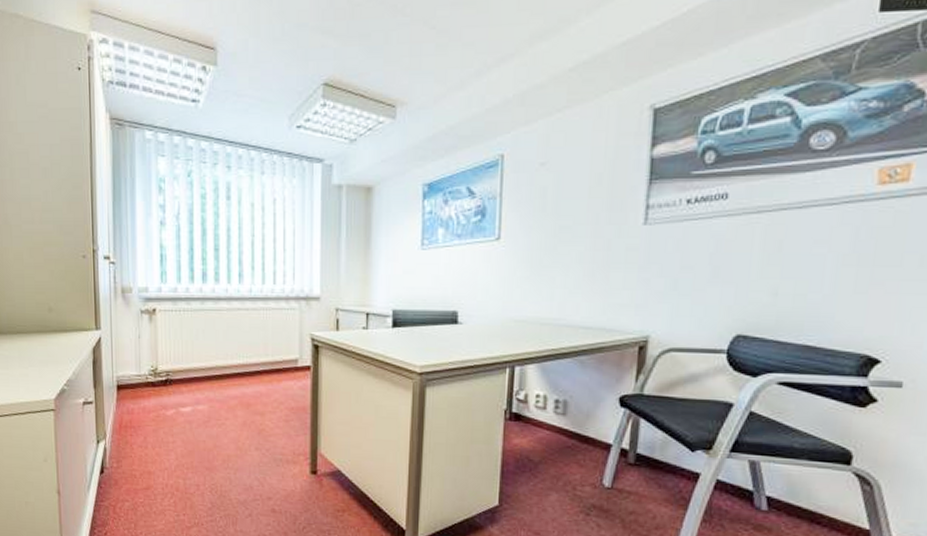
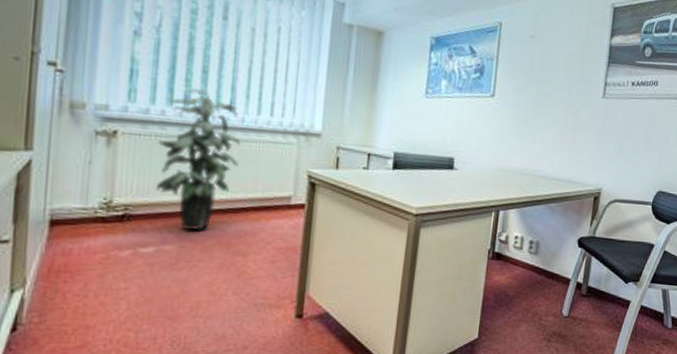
indoor plant: none [185,265,250,392] -> present [155,88,241,230]

